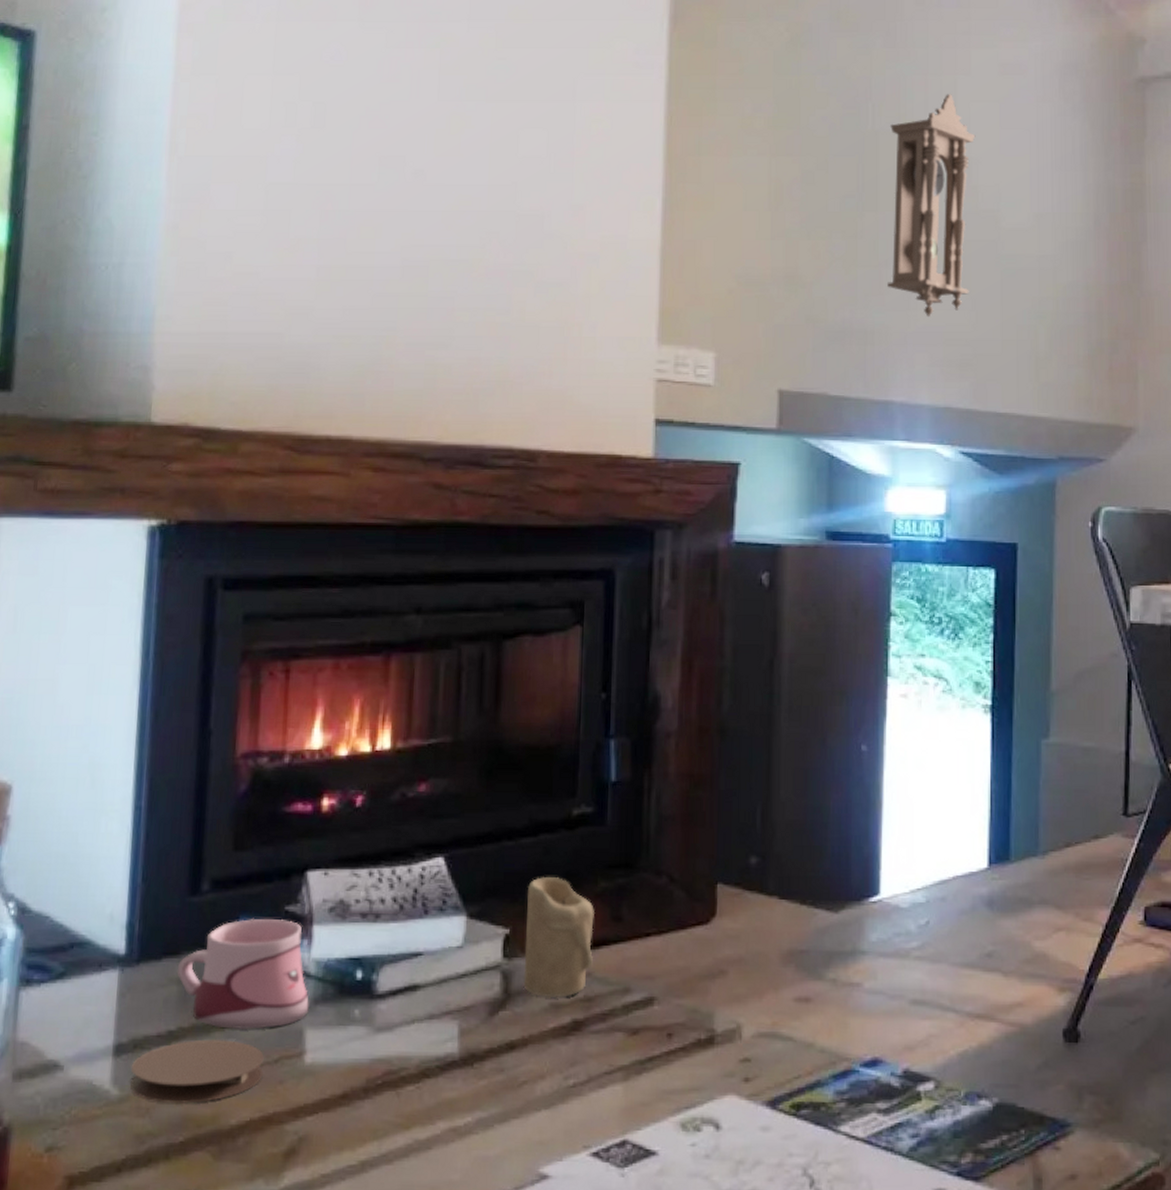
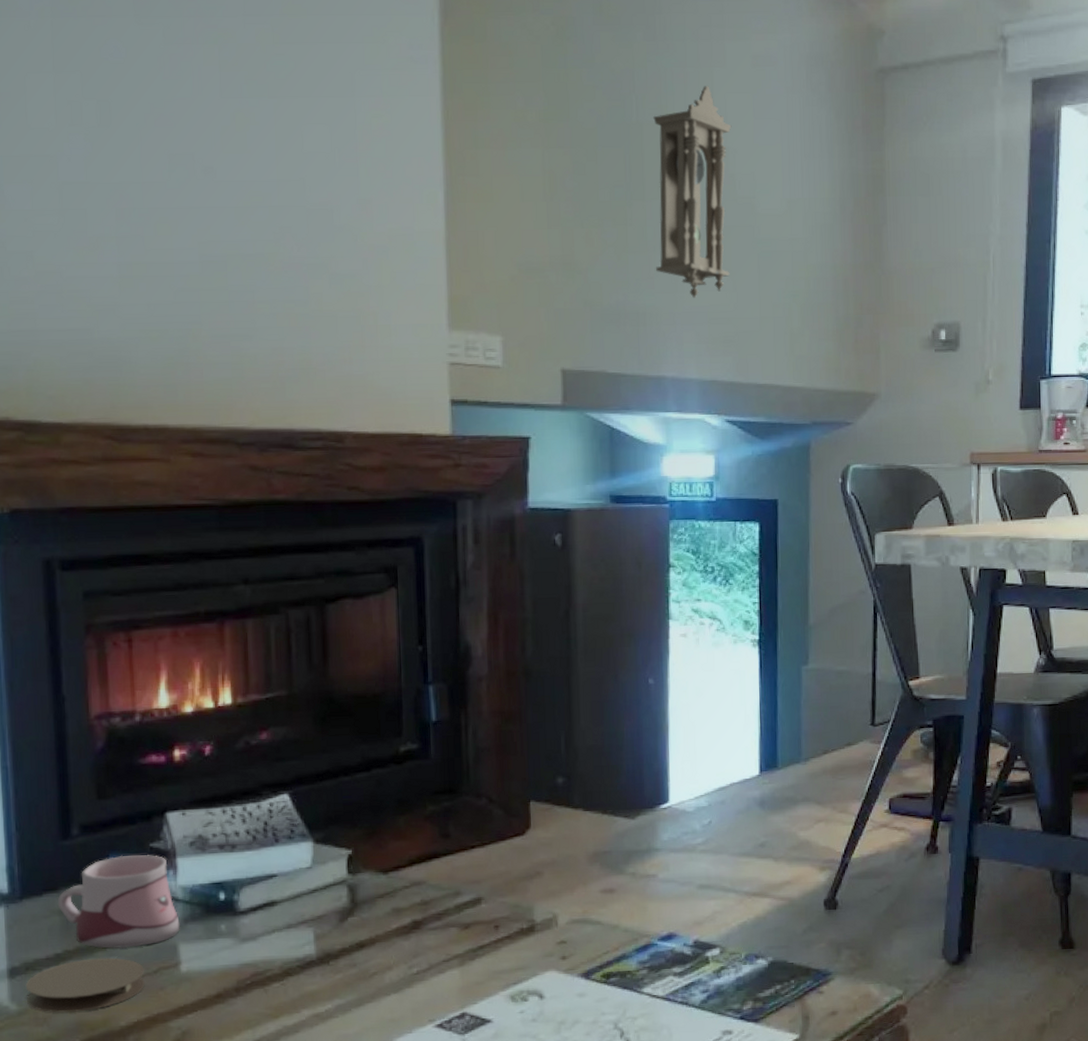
candle: present [523,877,594,998] -> none [365,805,427,905]

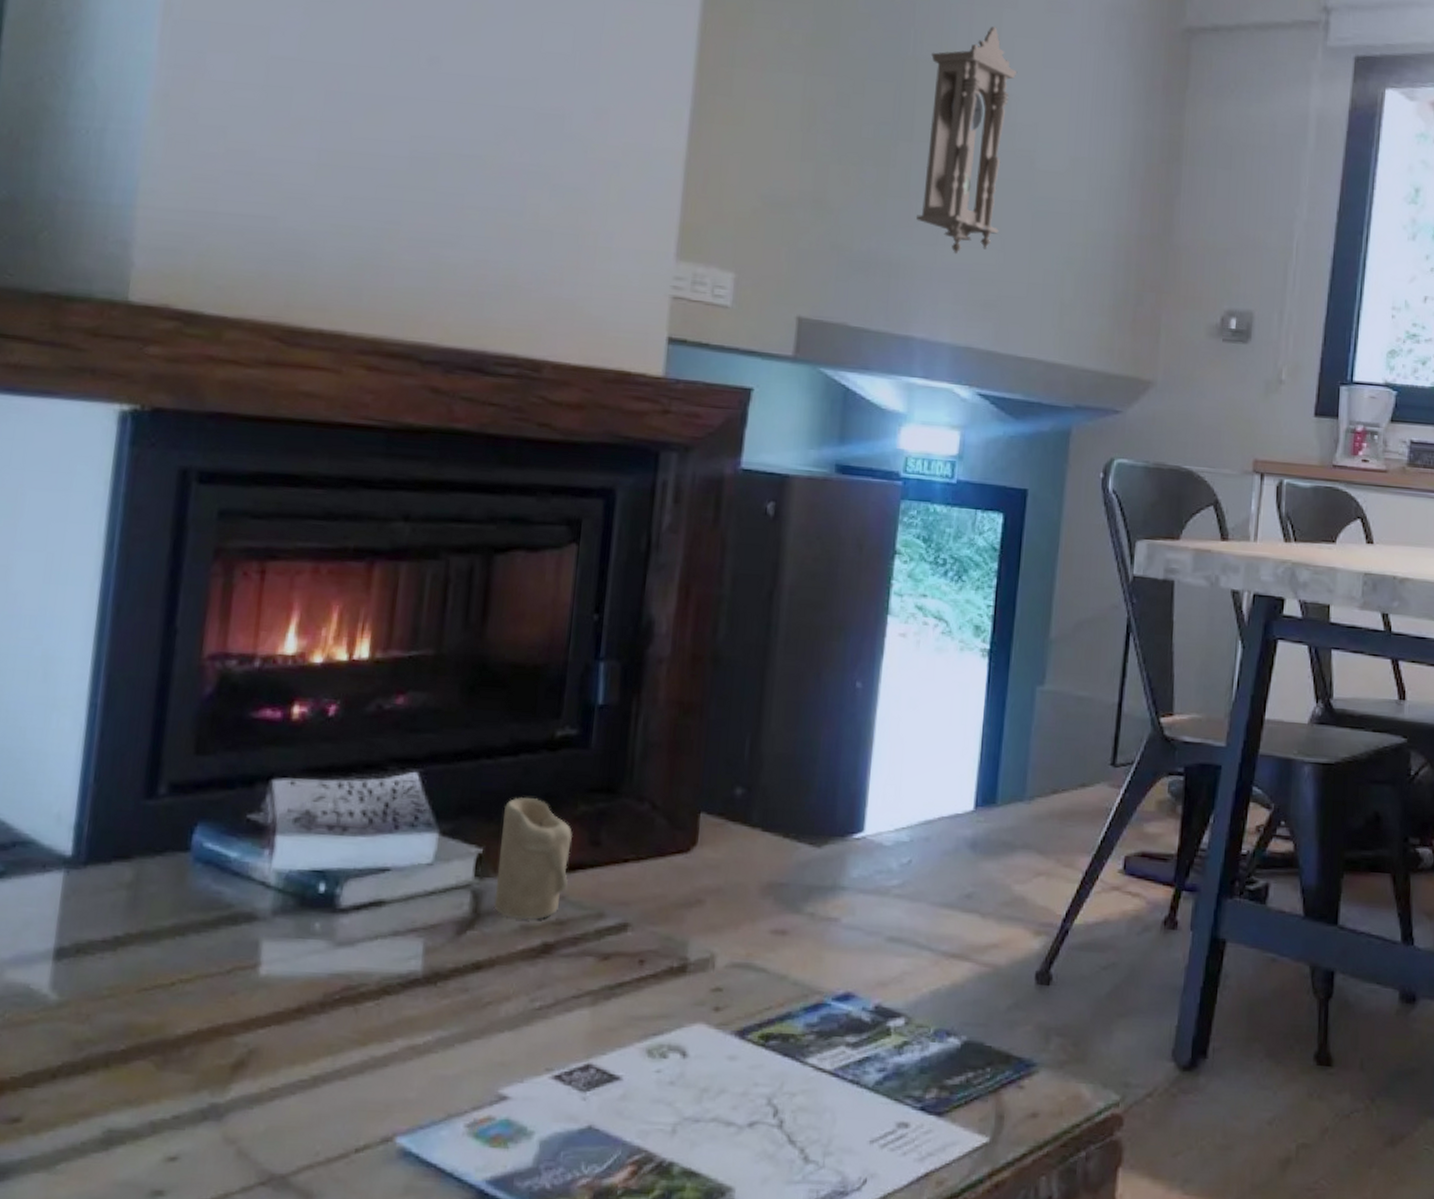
coaster: present [25,957,145,1013] -> none [70,947,216,1011]
mug: present [57,855,180,949] -> none [126,824,268,939]
candle: none [365,805,427,905] -> present [494,797,572,920]

